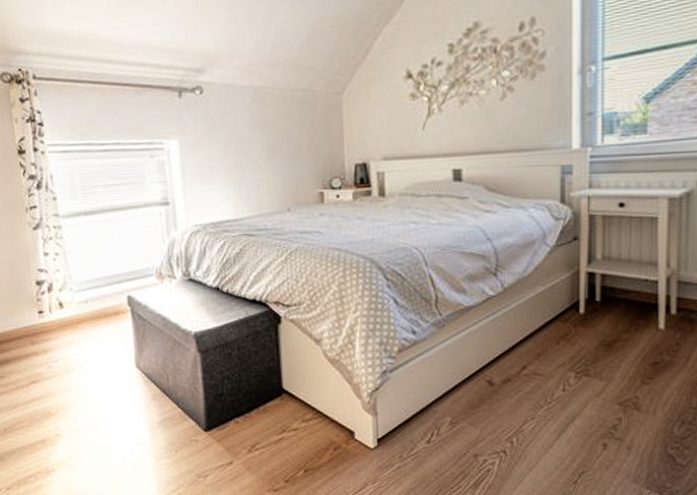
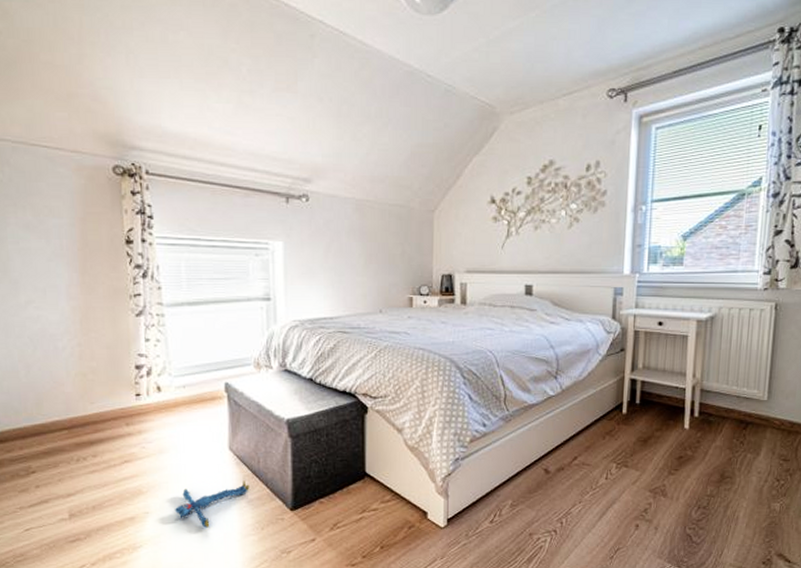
plush toy: none [84,400,160,451] -> present [174,480,249,528]

